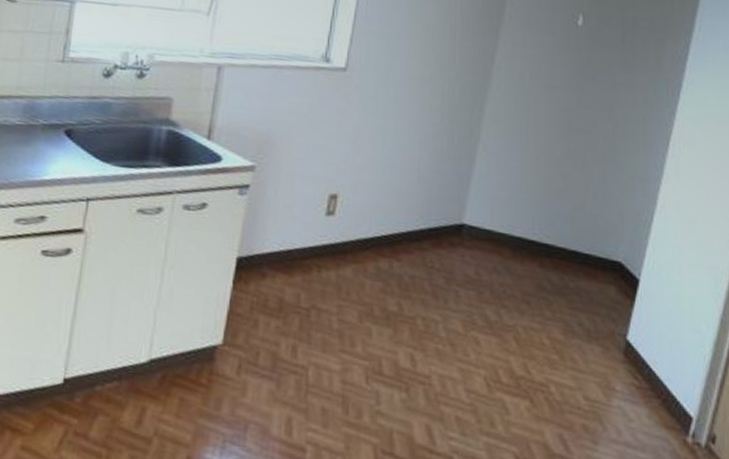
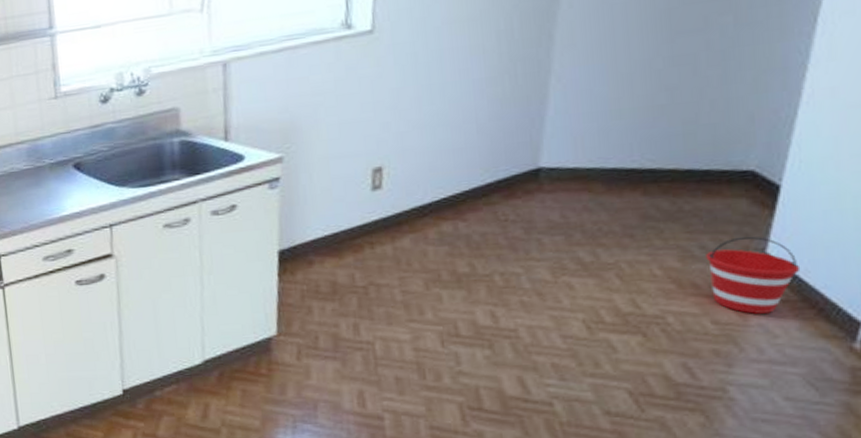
bucket: none [583,320,651,397] -> present [706,236,801,314]

